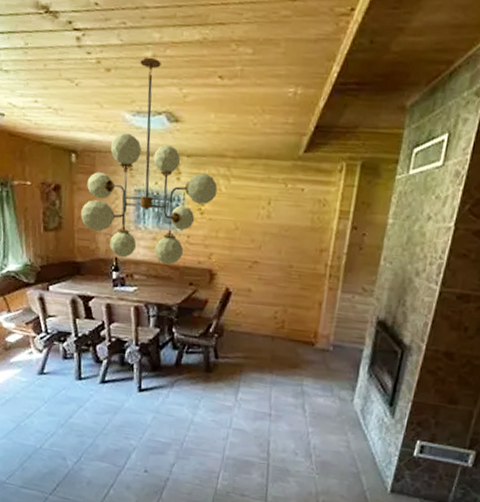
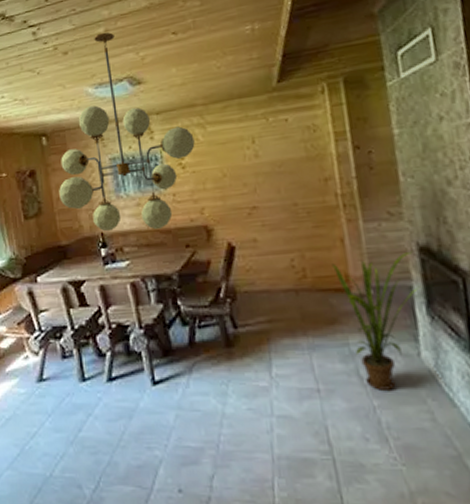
house plant: none [305,321,373,423] -> present [332,250,421,391]

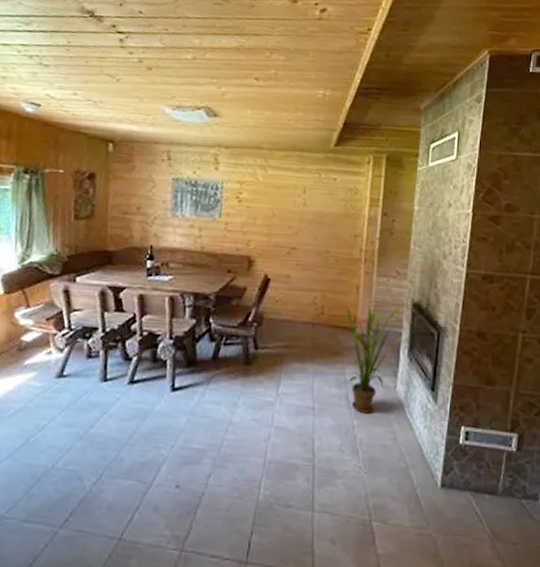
chandelier: present [59,32,195,232] -> none [115,59,255,253]

